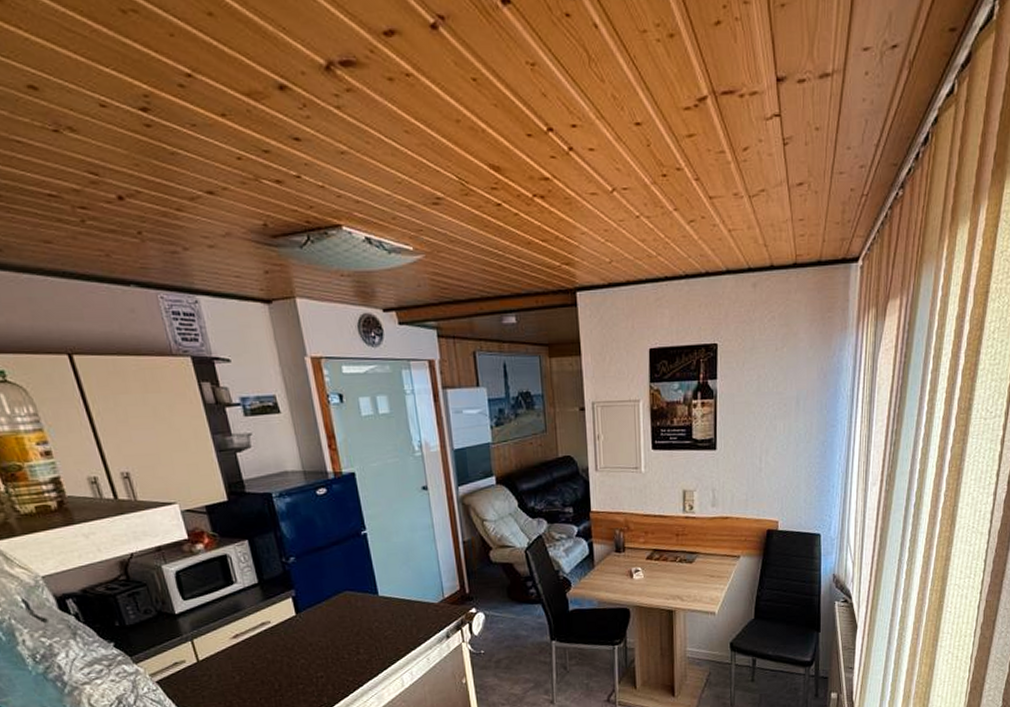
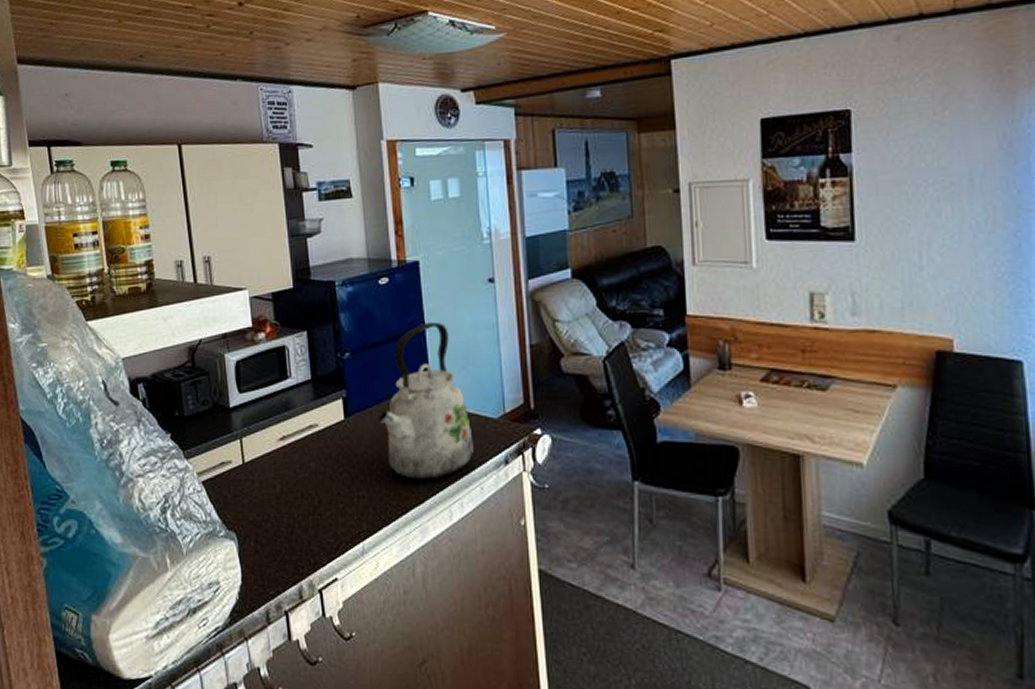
kettle: none [327,526,419,658] -> present [377,322,474,479]

